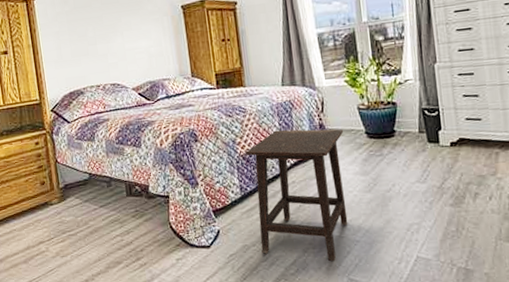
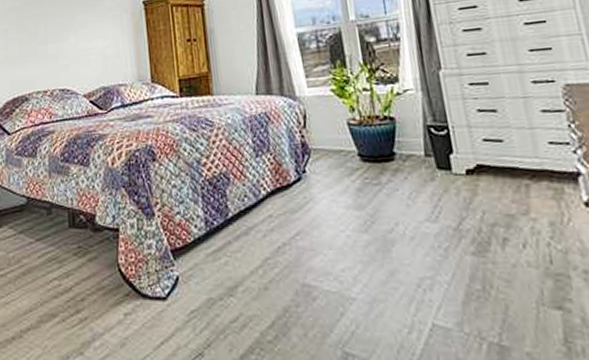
side table: present [246,129,348,262] -> none [213,148,340,327]

